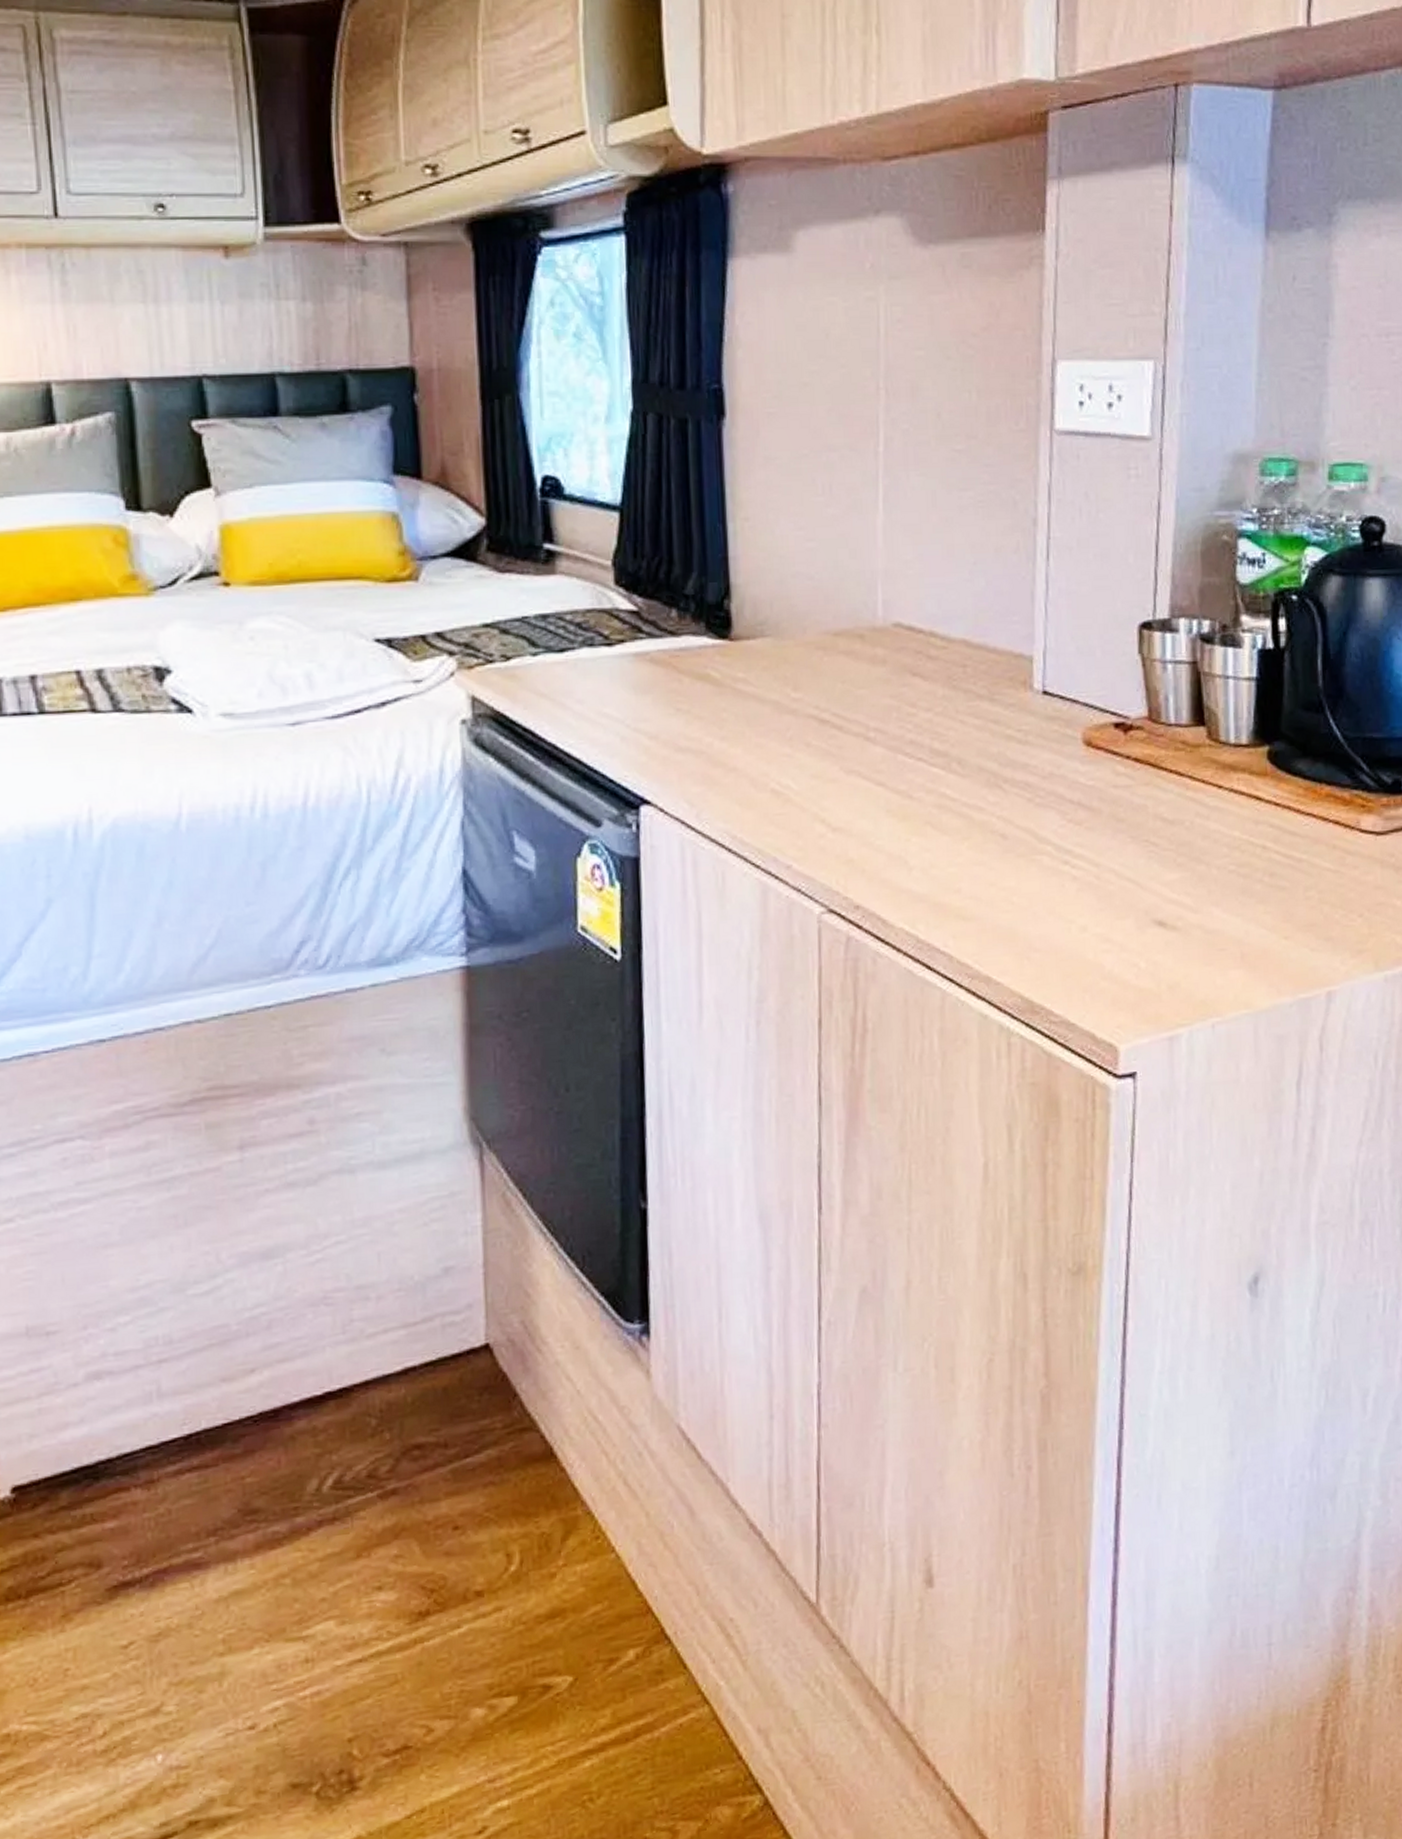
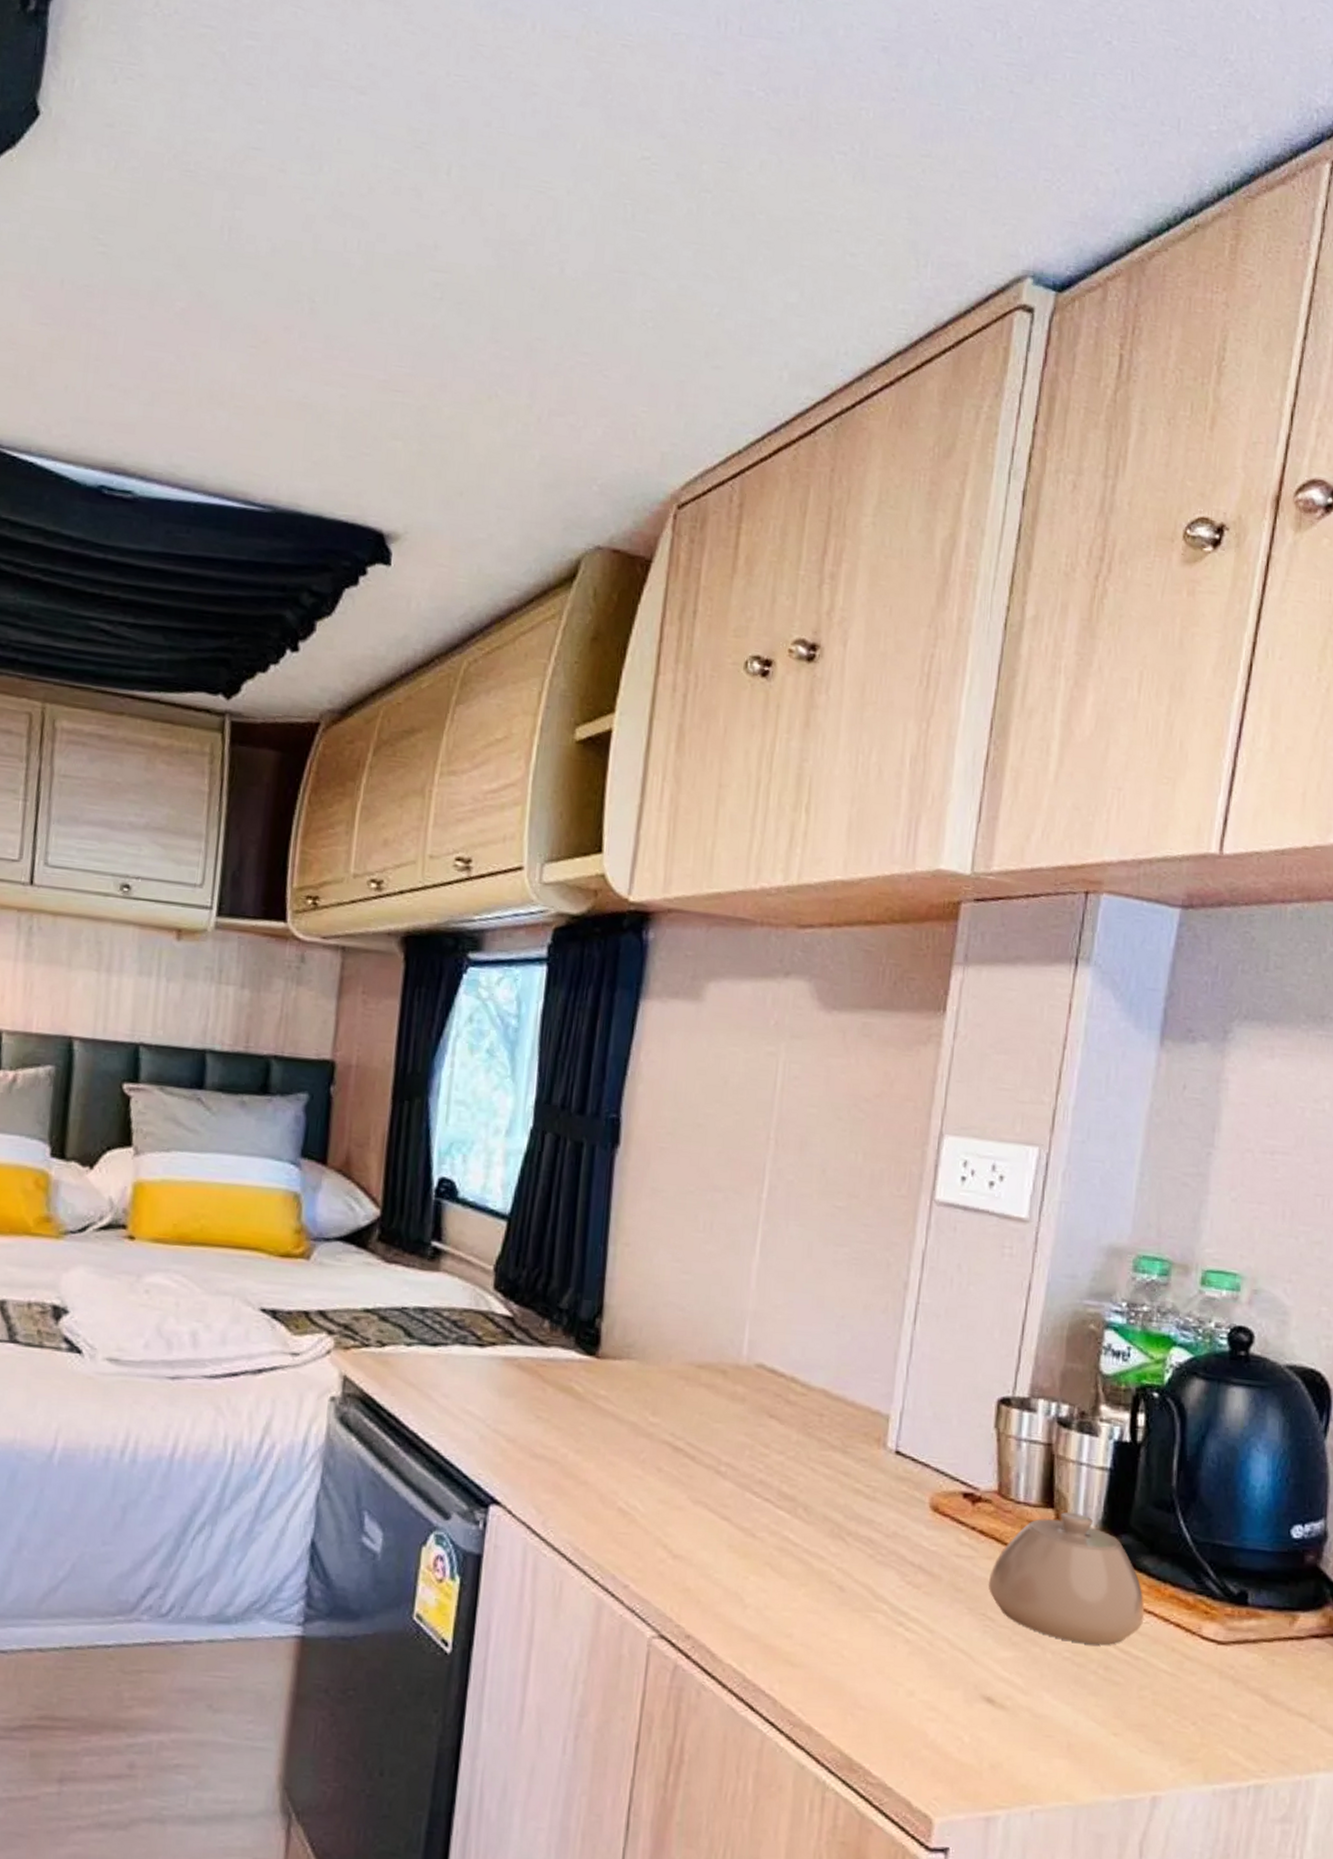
sugar bowl: none [1148,726,1304,855] -> present [988,1511,1145,1645]

